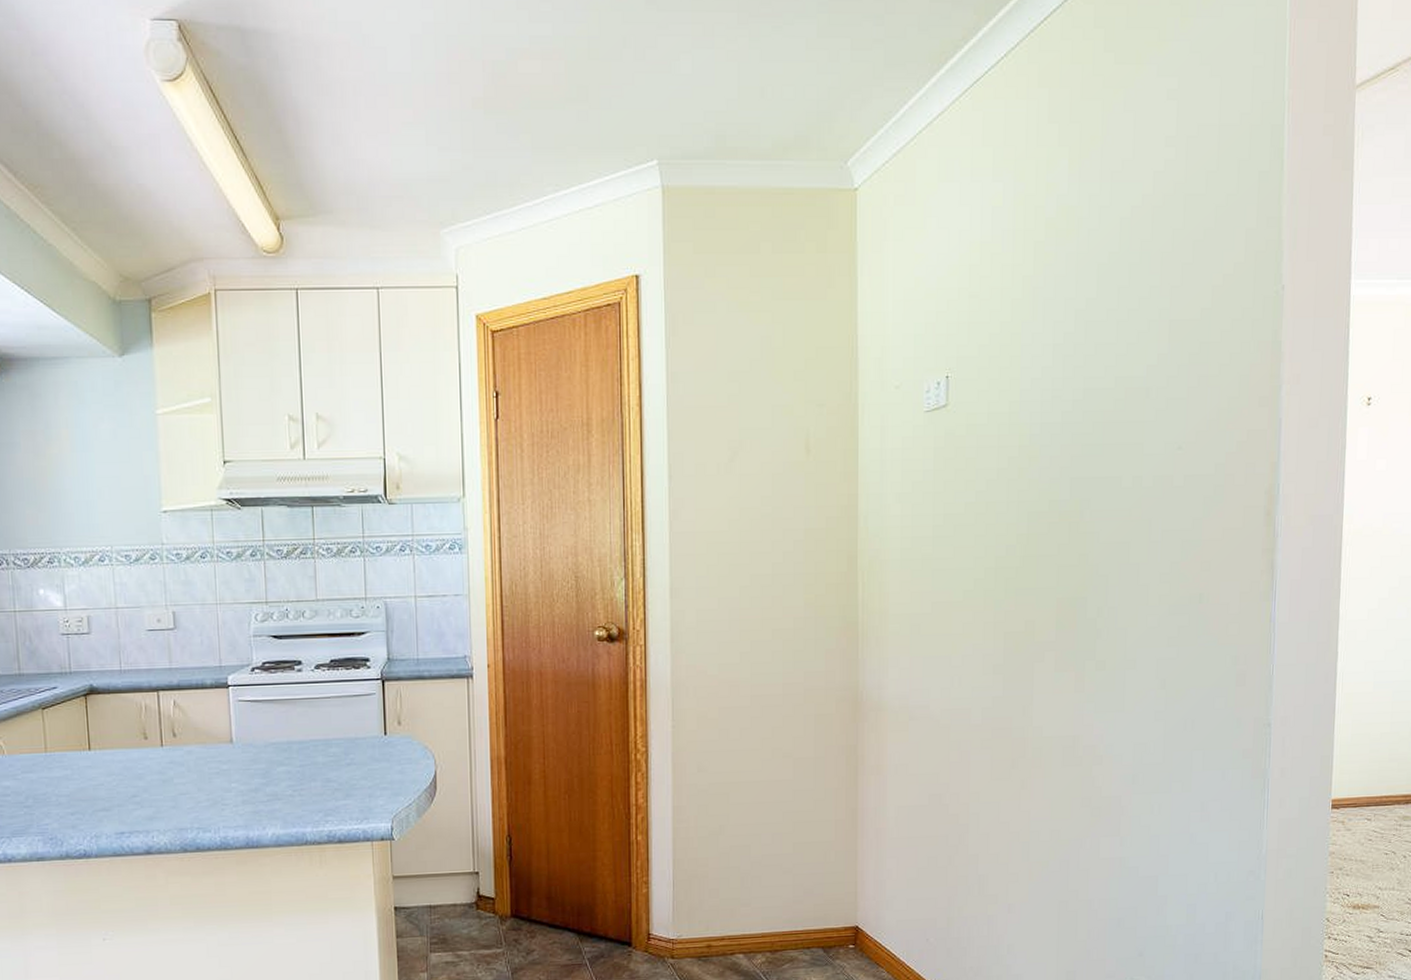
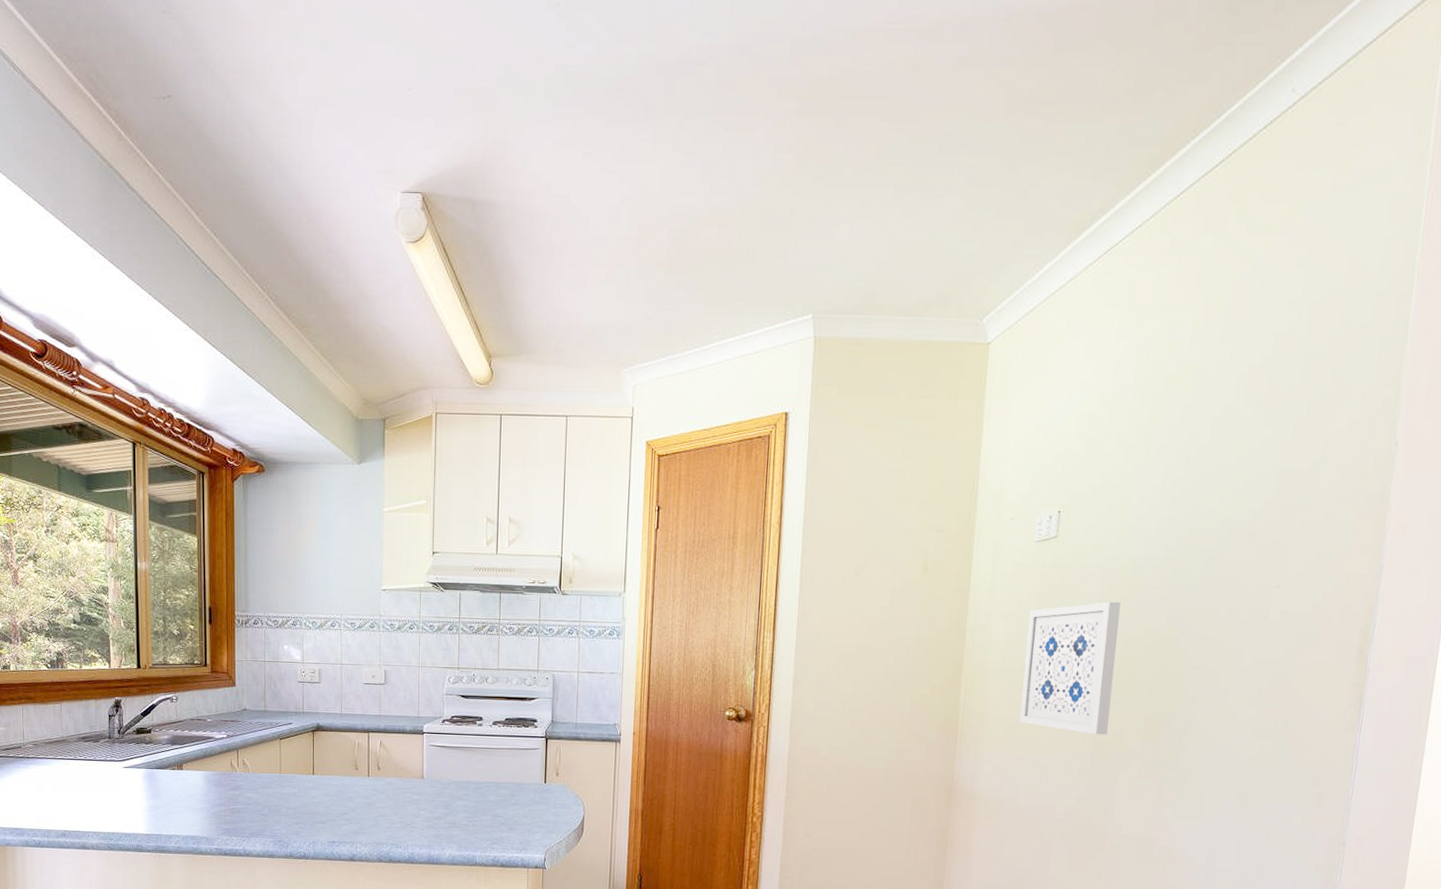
wall art: none [924,474,1021,626] -> present [1020,601,1121,735]

